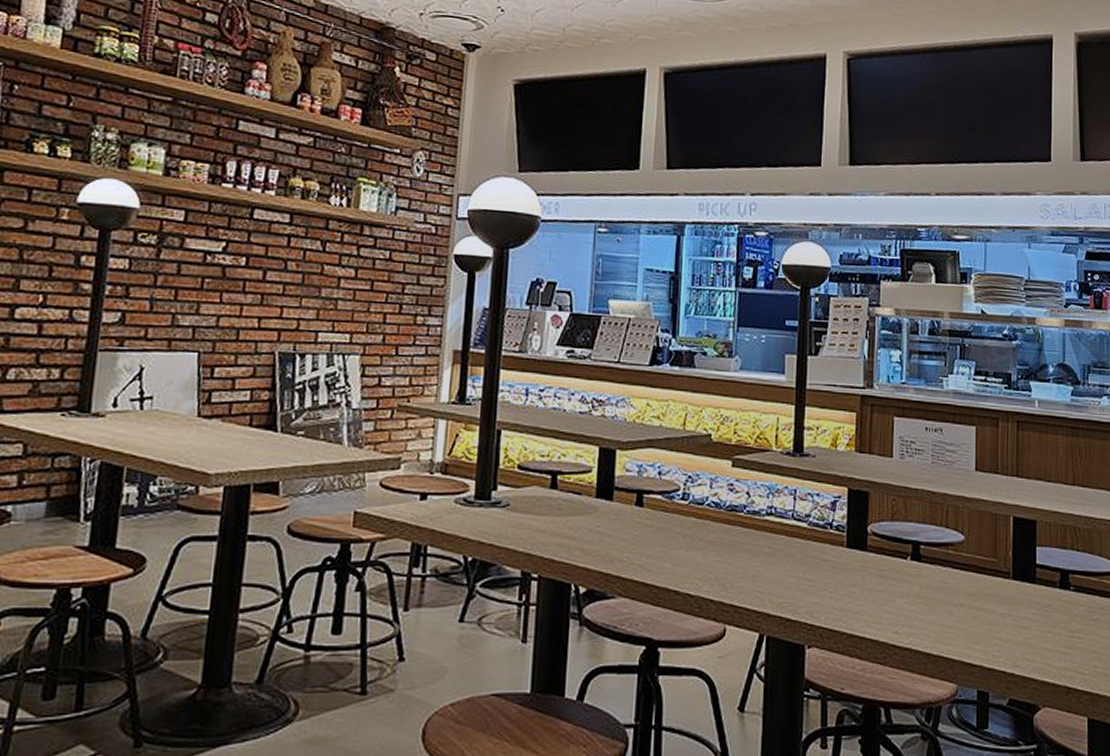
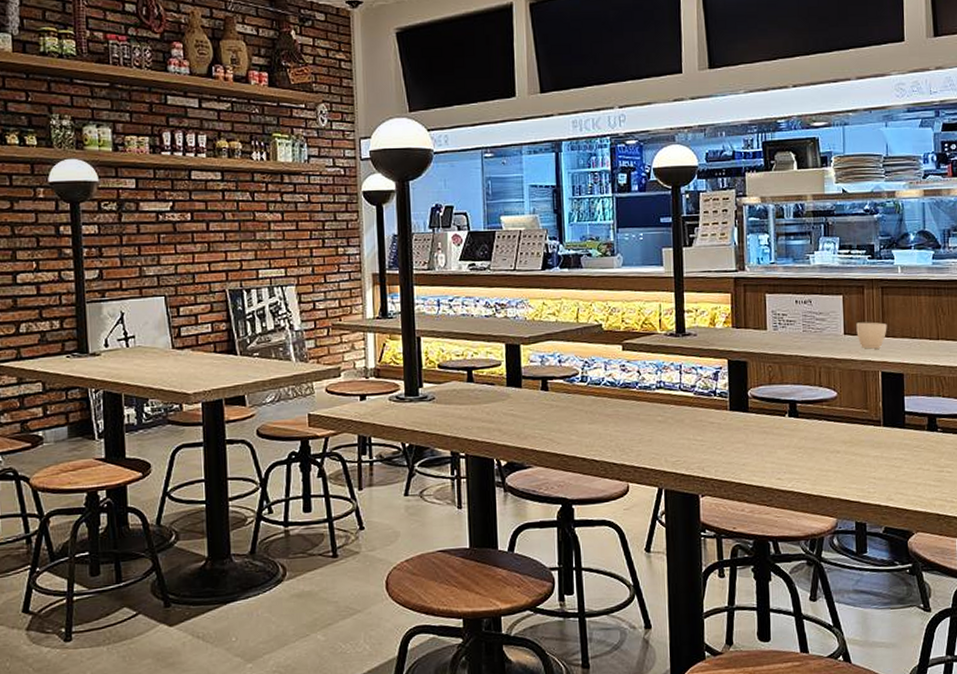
cup: none [988,458,1021,490] -> present [856,322,887,349]

